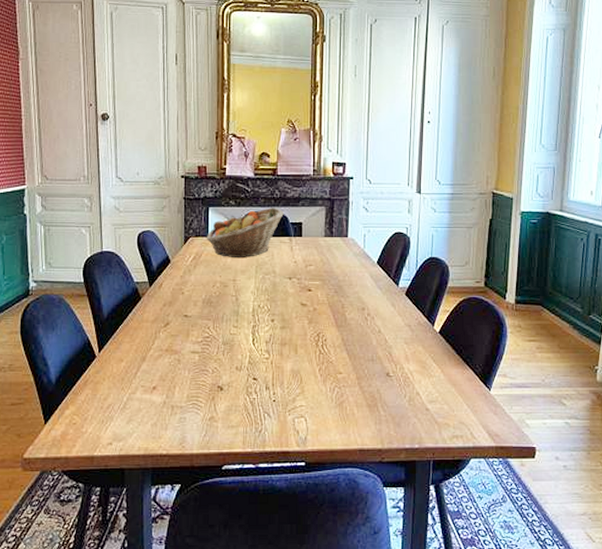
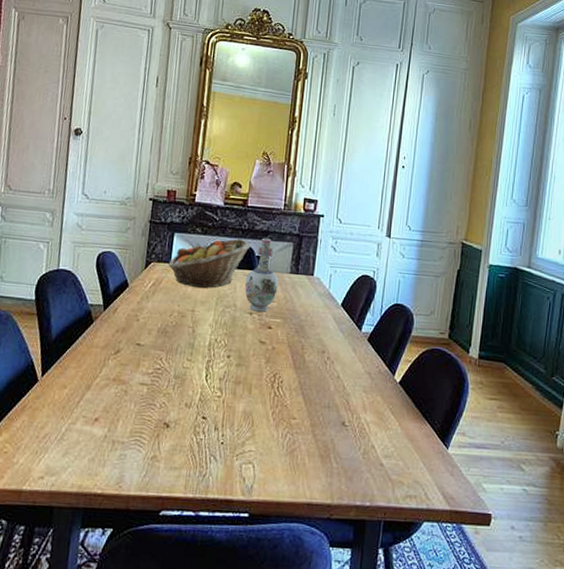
vase: none [282,204,314,276] -> present [245,238,279,312]

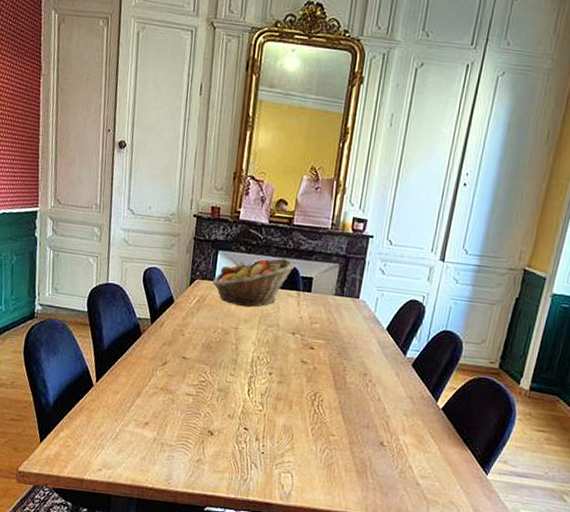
vase: present [245,238,279,312] -> none [288,258,323,333]

